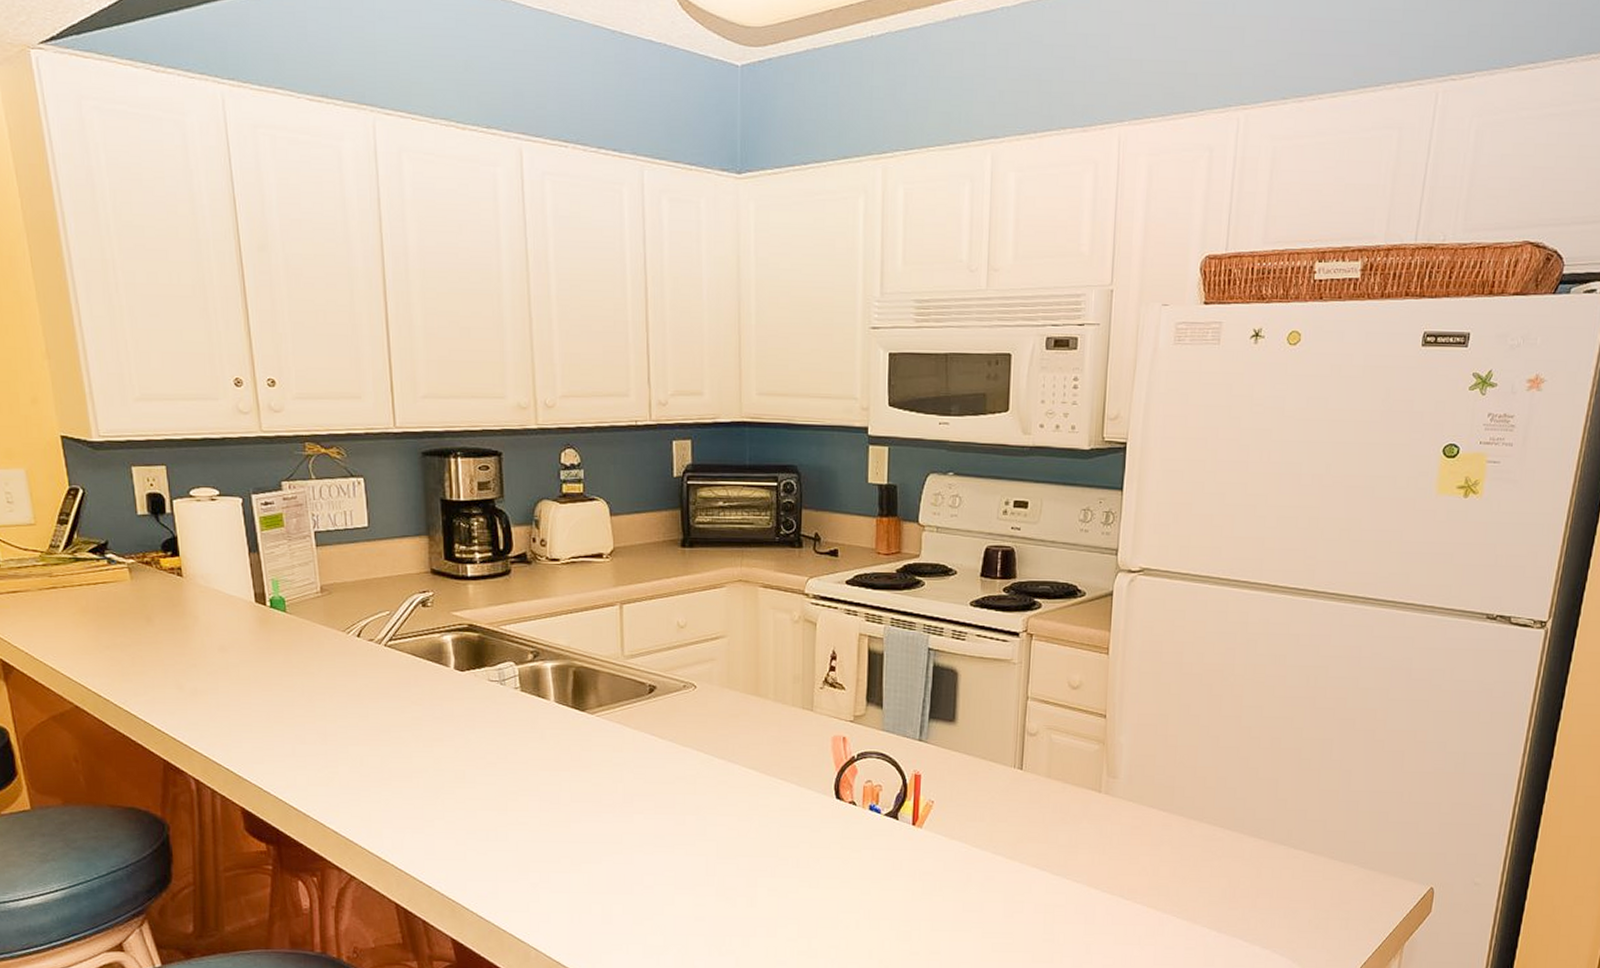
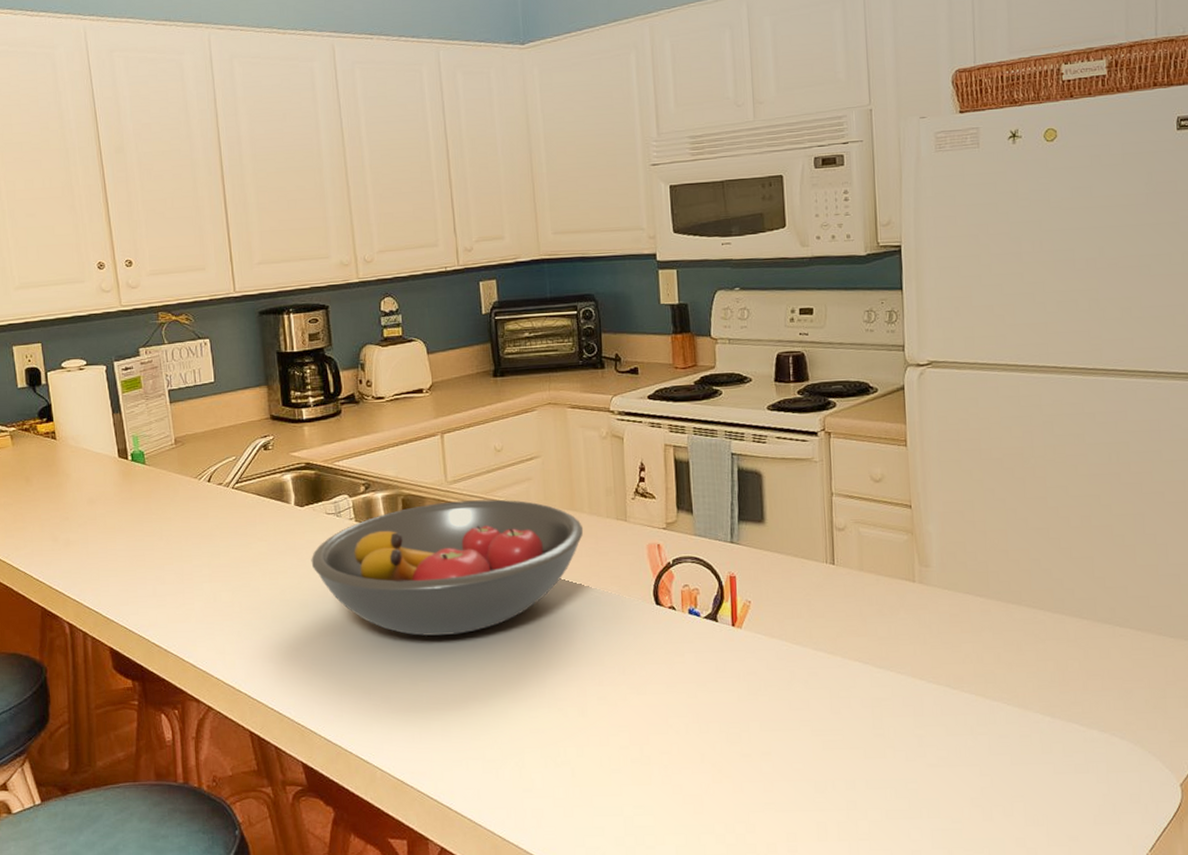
fruit bowl: none [470,677,767,817] -> present [311,499,584,636]

